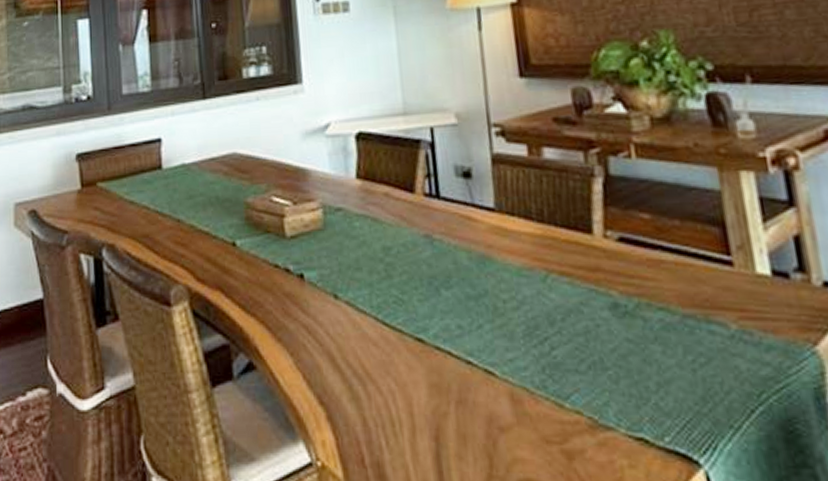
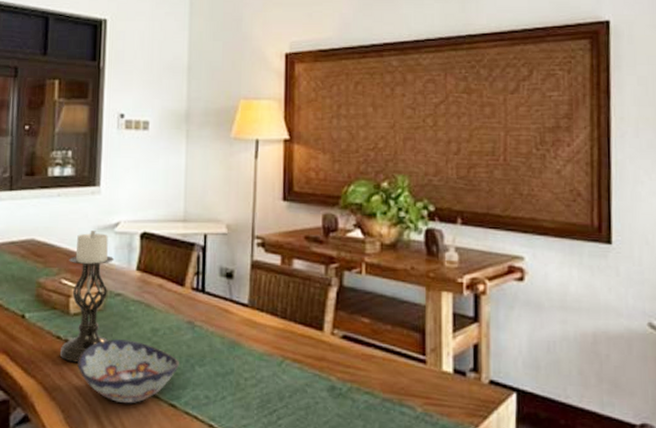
candle holder: none [277,136,334,295] -> present [59,231,115,363]
decorative bowl: none [301,263,422,341] -> present [77,339,180,404]

